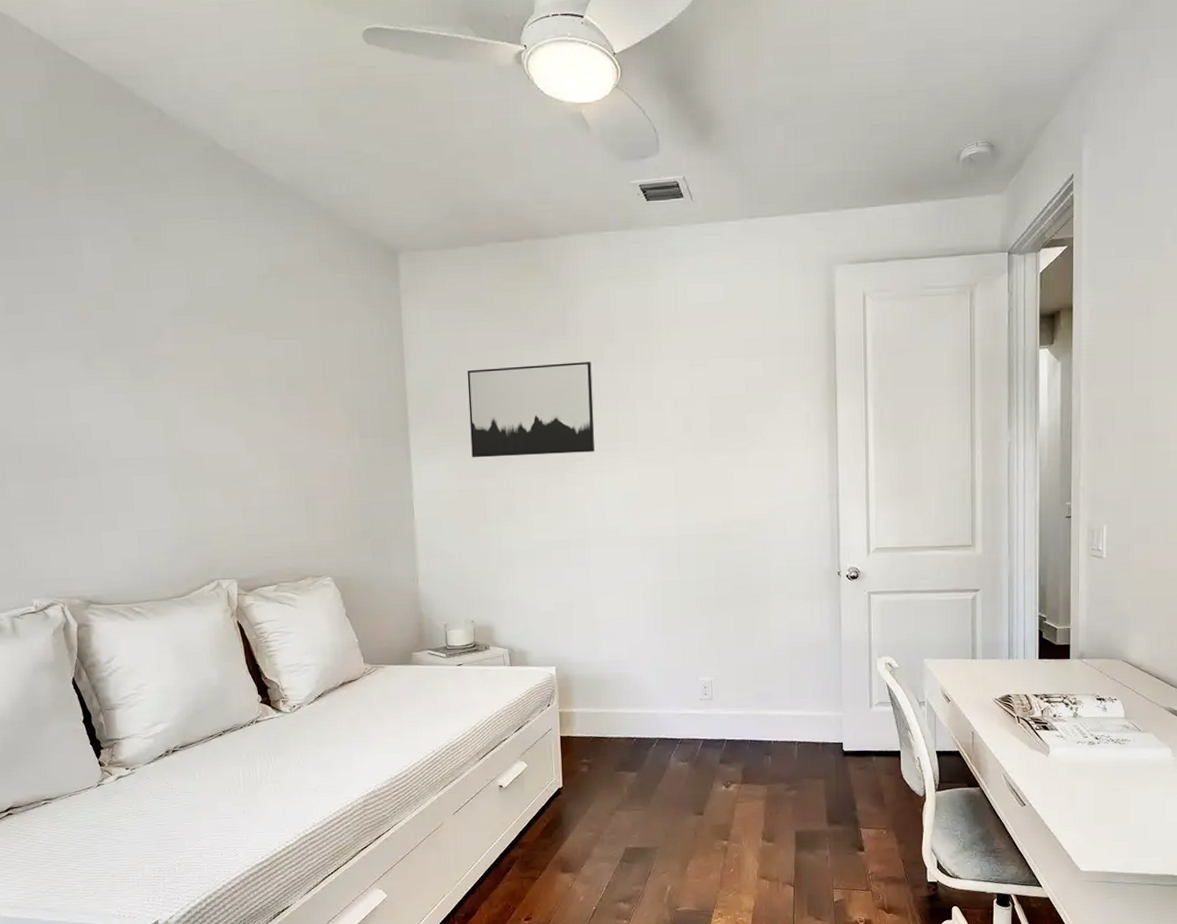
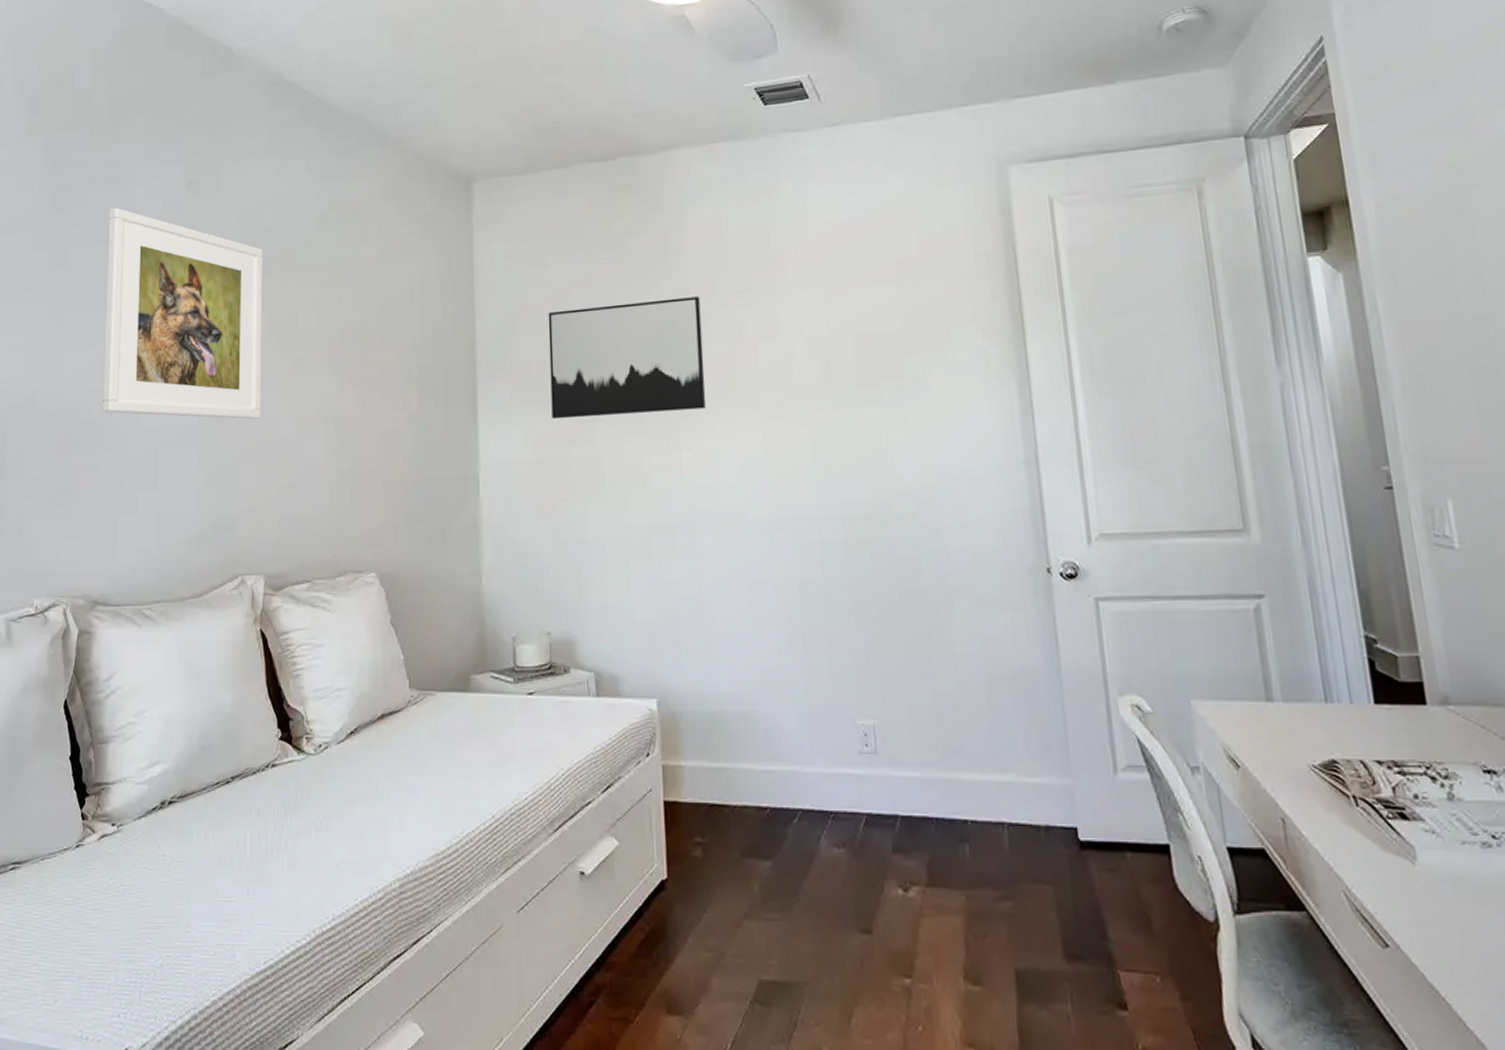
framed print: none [58,259,223,453] -> present [102,208,263,420]

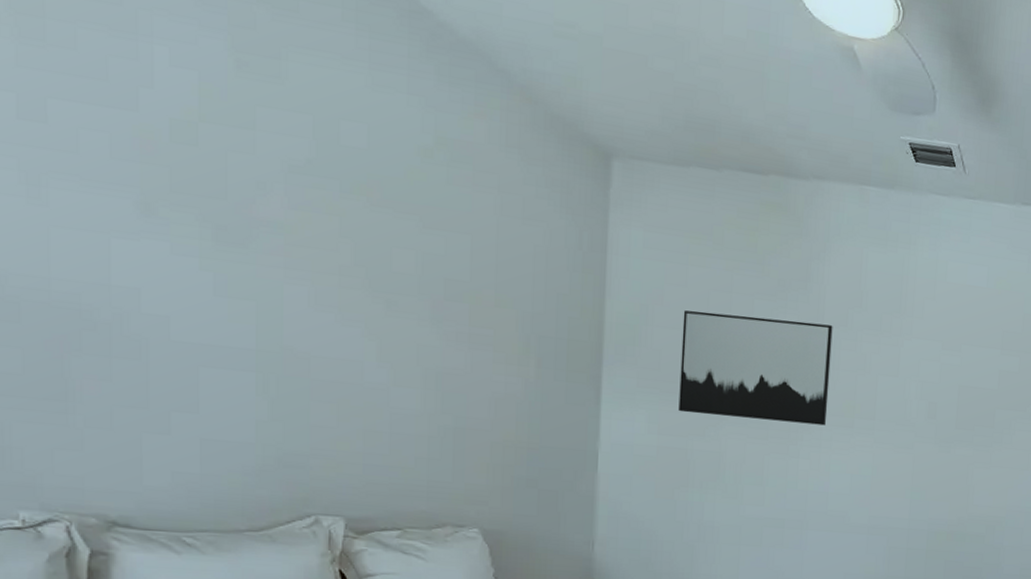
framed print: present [102,208,263,420] -> none [112,64,346,357]

